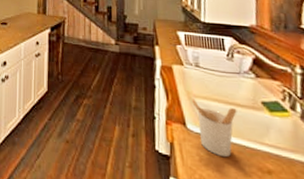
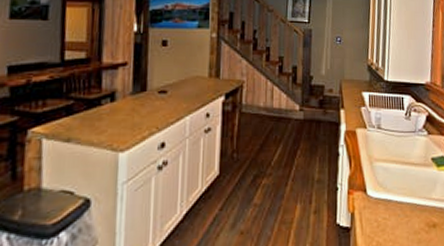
utensil holder: present [192,98,237,158] -> none [373,163,411,219]

